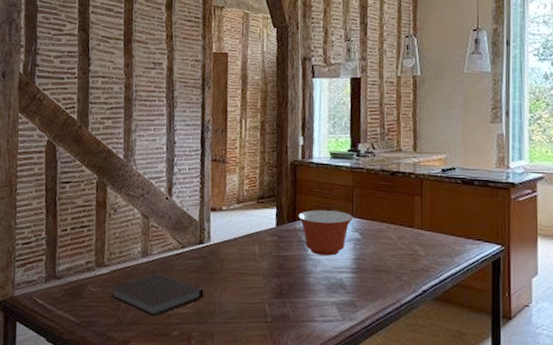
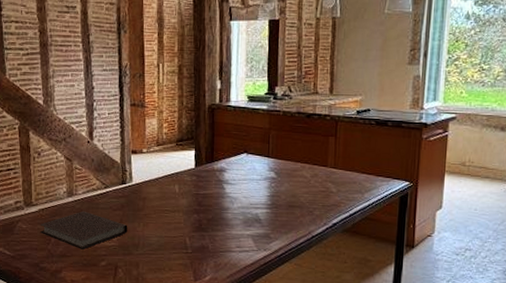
mixing bowl: present [298,210,353,256] -> none [216,151,269,193]

